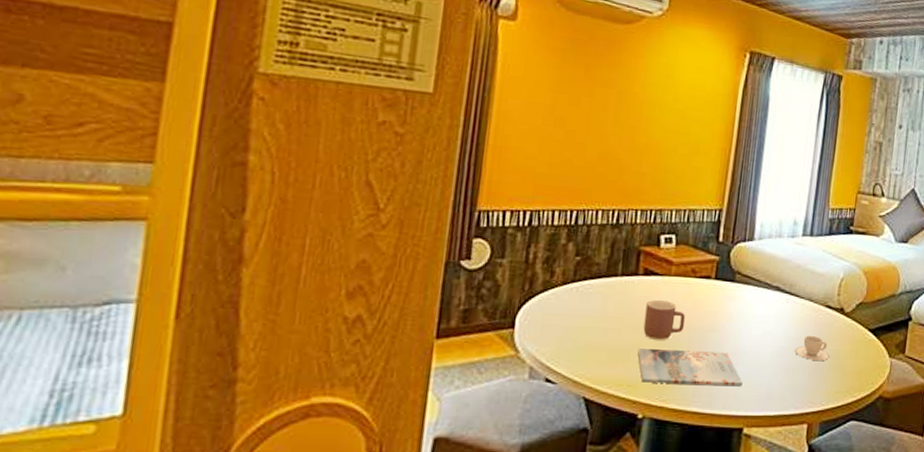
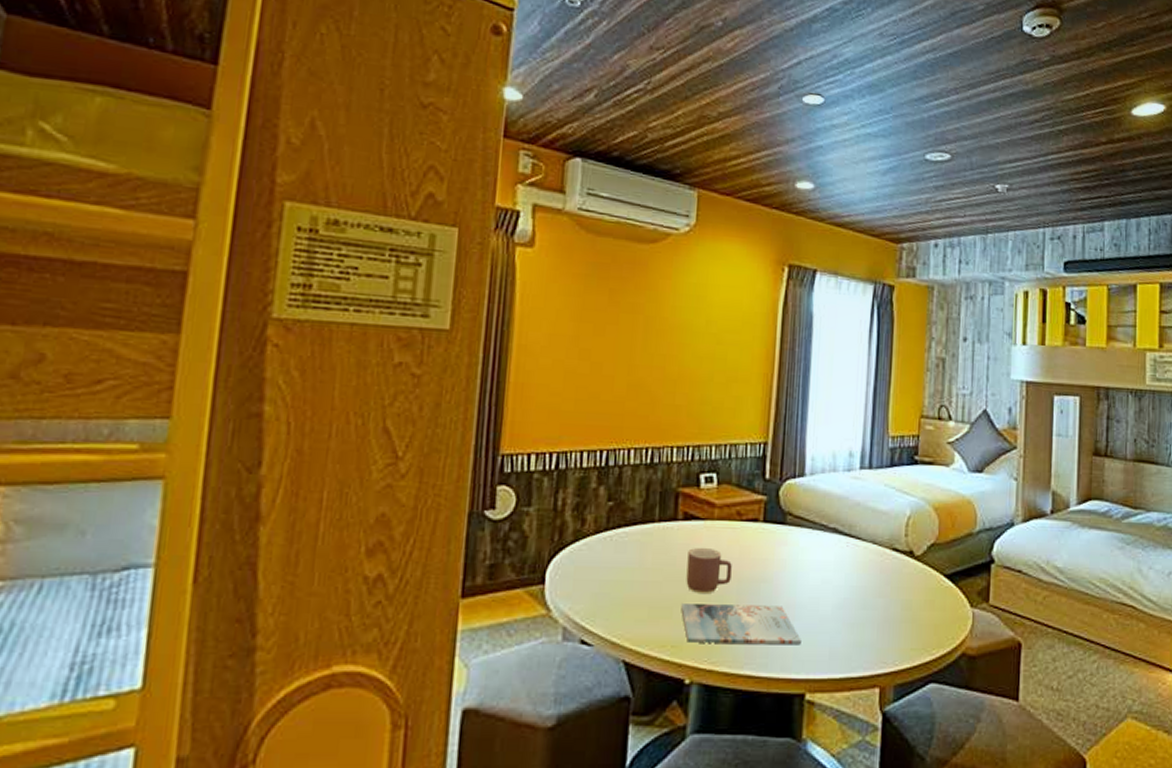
cup: present [795,335,830,361] -> none [859,583,901,613]

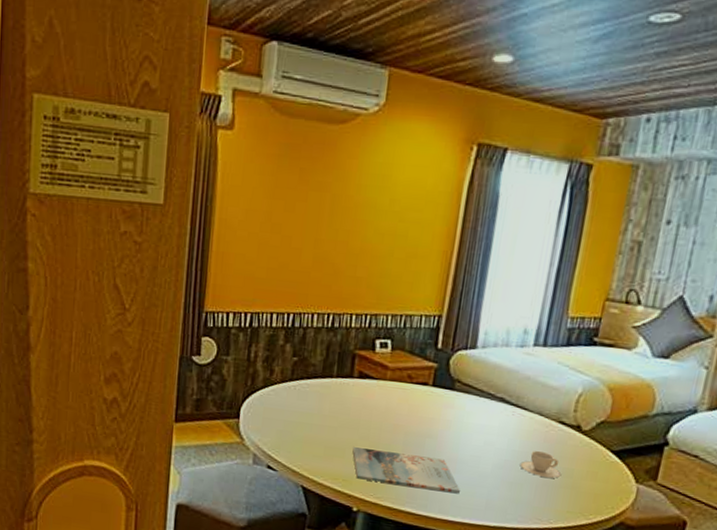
mug: present [686,548,732,595] -> none [358,402,401,442]
cup: none [859,583,901,613] -> present [520,450,562,478]

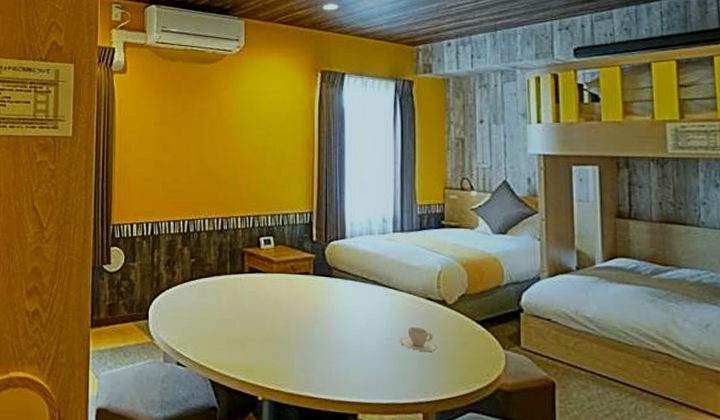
magazine: present [352,447,460,494] -> none [252,338,351,375]

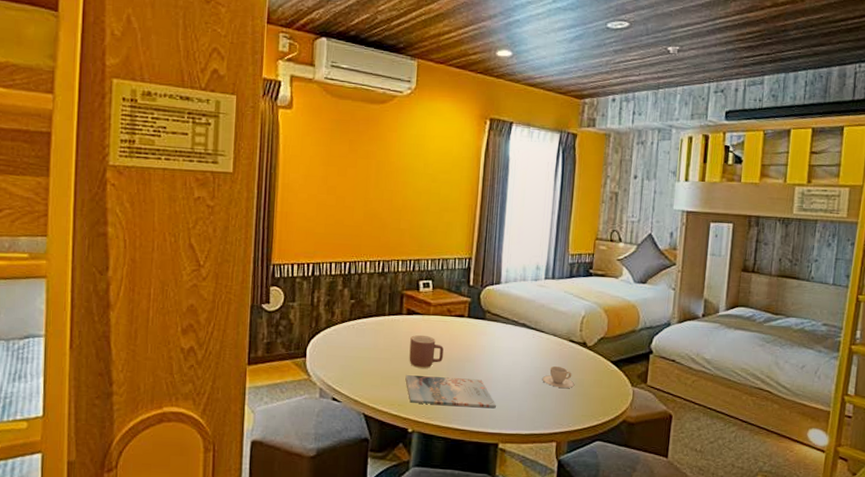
magazine: none [252,338,351,375] -> present [405,375,496,409]
mug: none [254,295,290,331] -> present [409,335,444,369]

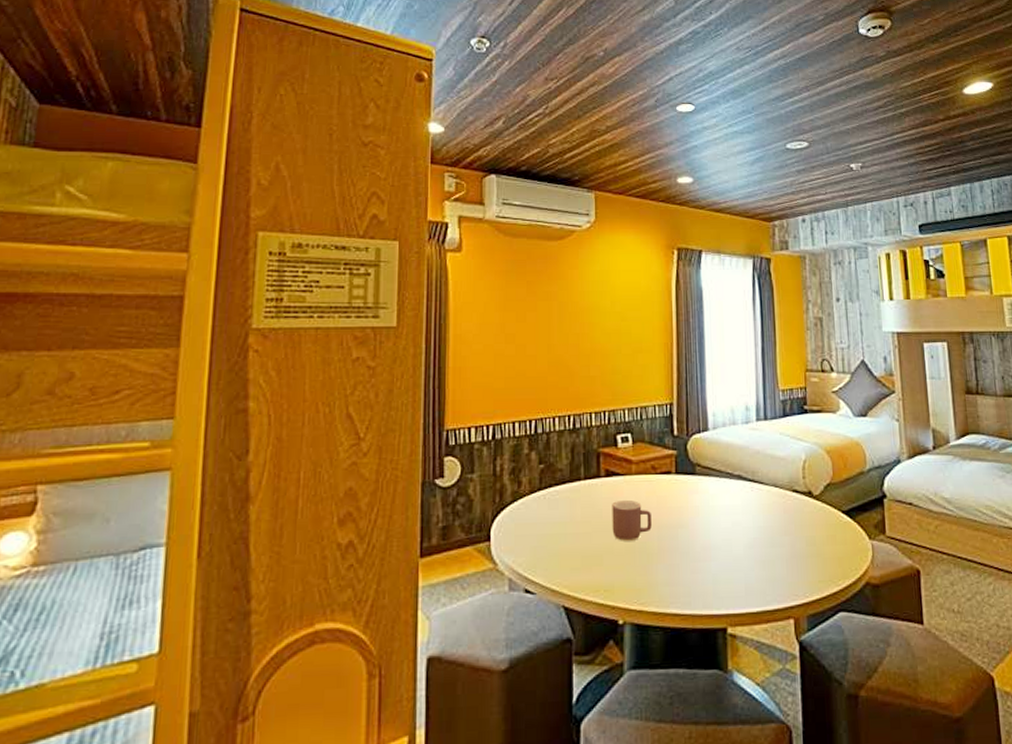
magazine: present [405,375,496,409] -> none [610,548,719,586]
cup: present [542,365,575,388] -> none [768,522,806,549]

